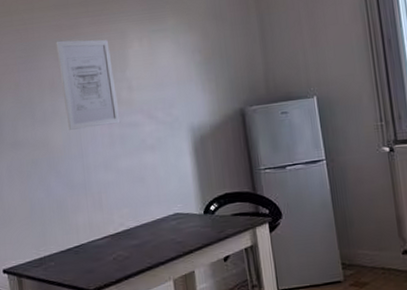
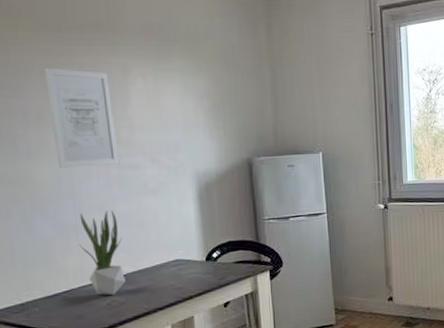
potted plant: none [87,167,130,250] -> present [79,210,126,295]

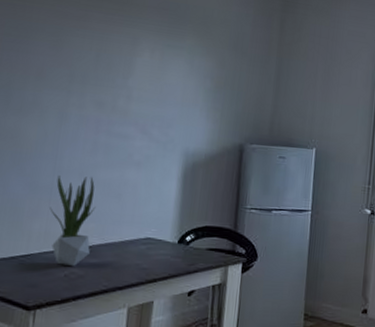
wall art: present [44,67,119,168] -> none [47,28,118,132]

